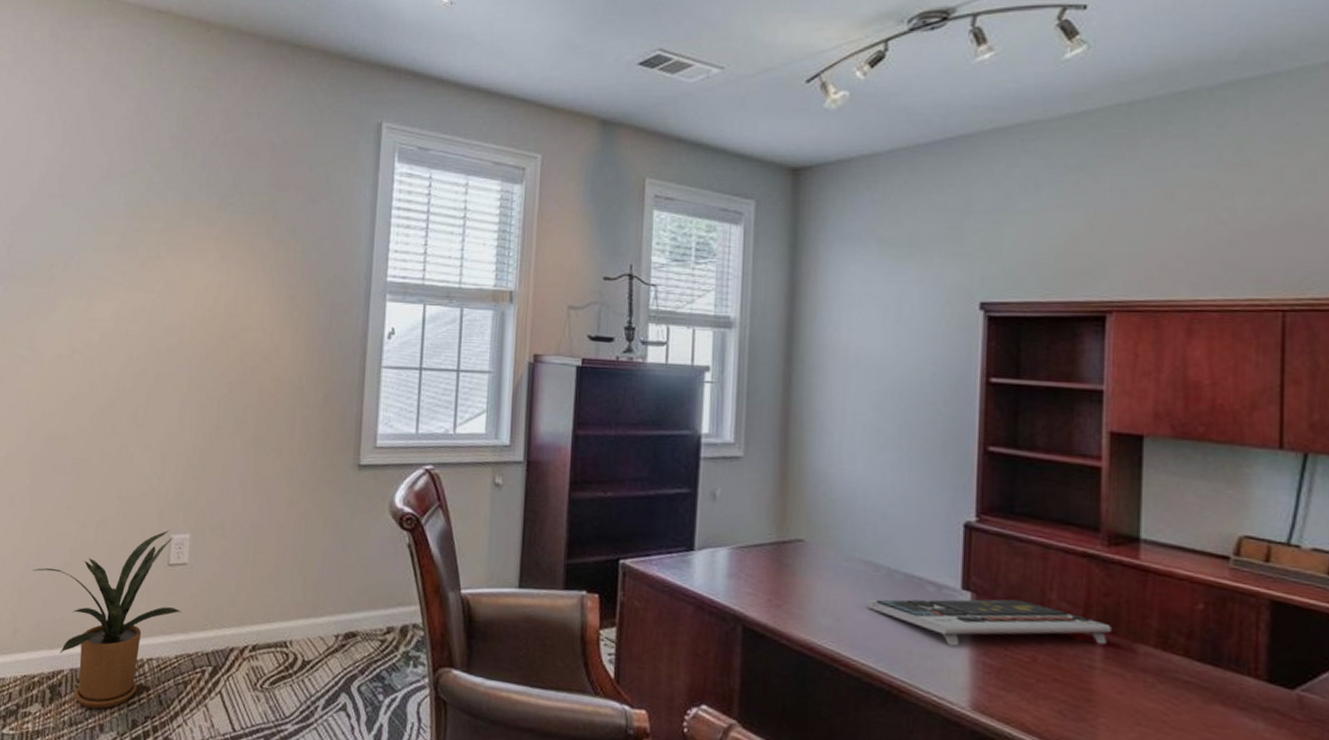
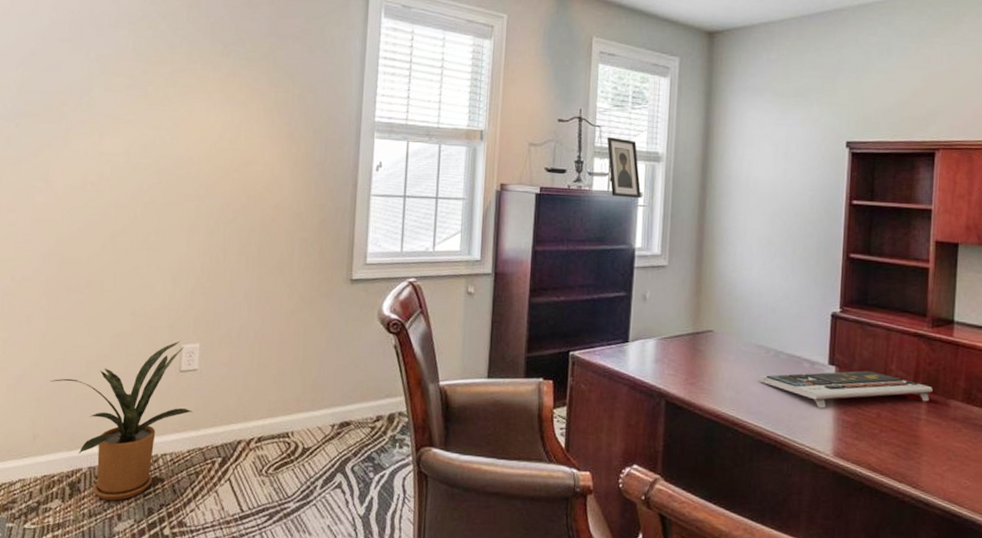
picture frame: none [664,298,709,374] -> present [606,137,641,199]

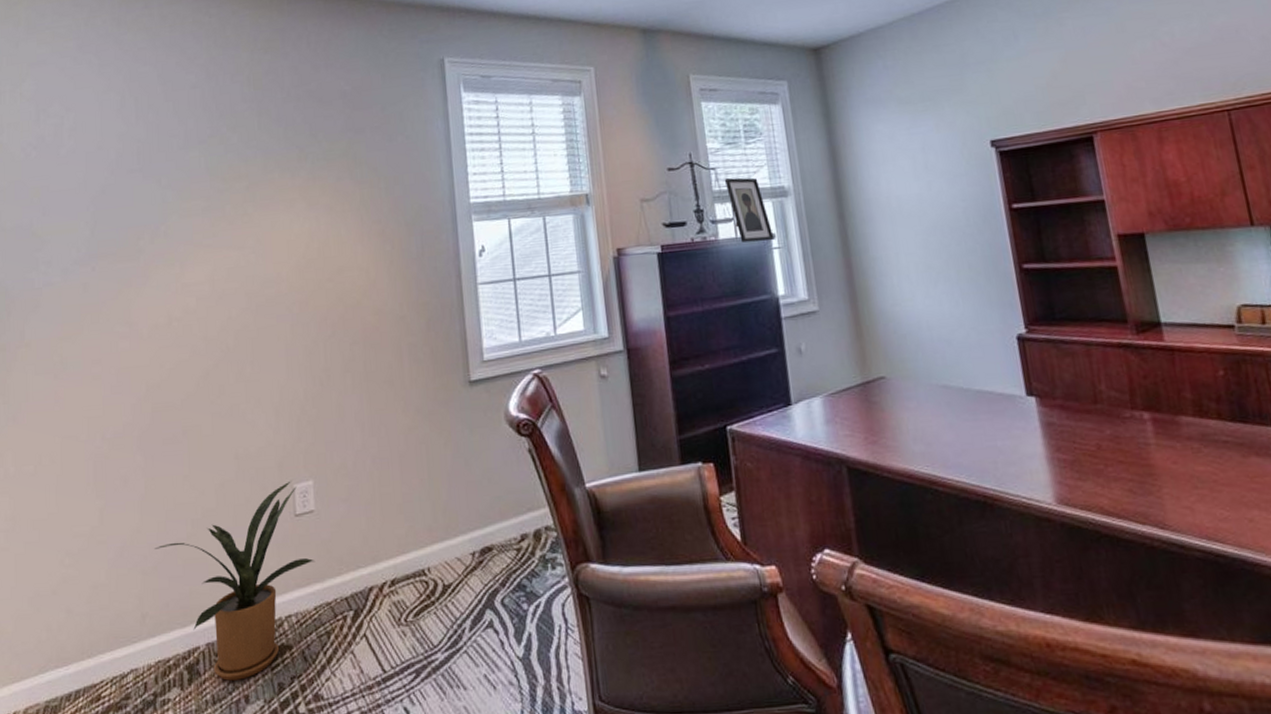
computer keyboard: present [758,370,932,408] -> none [948,395,1156,449]

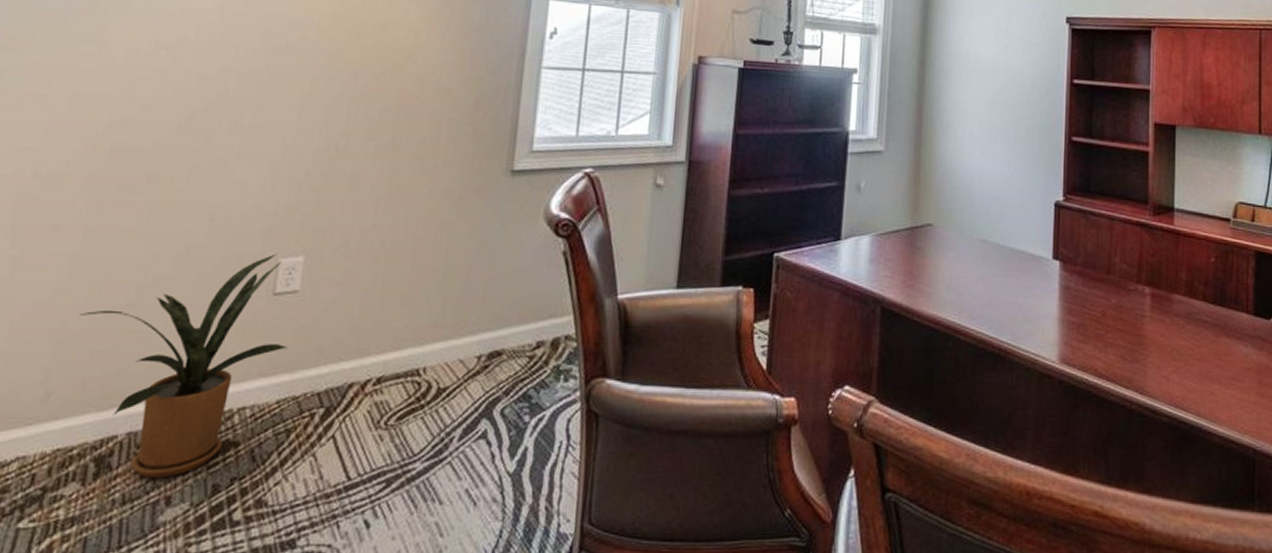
picture frame: present [724,177,775,243] -> none [819,6,856,75]

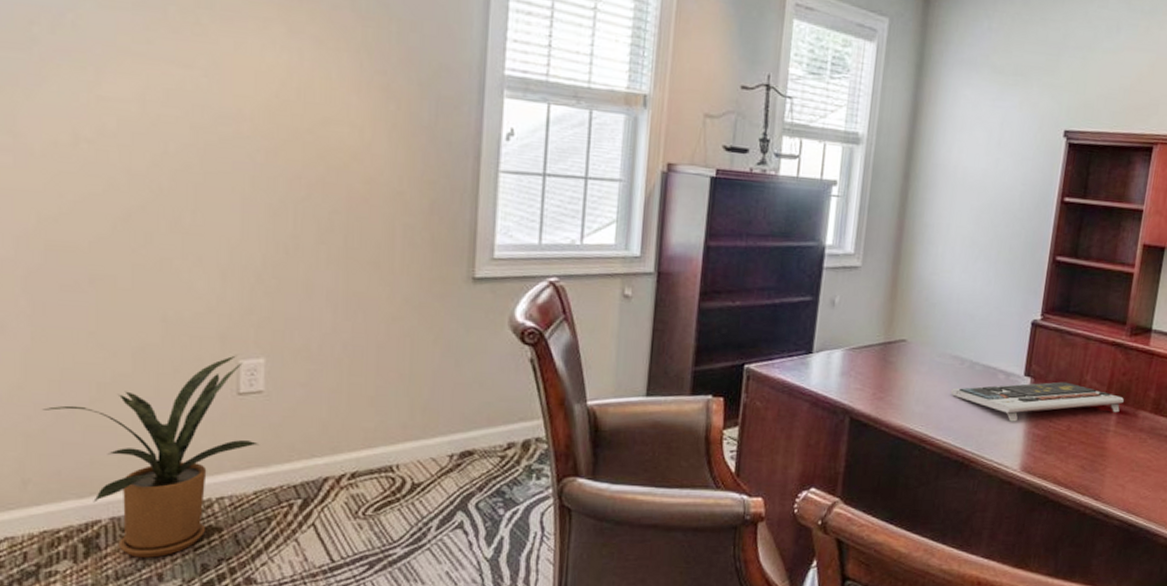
computer keyboard: none [980,264,1156,309] -> present [950,381,1124,422]

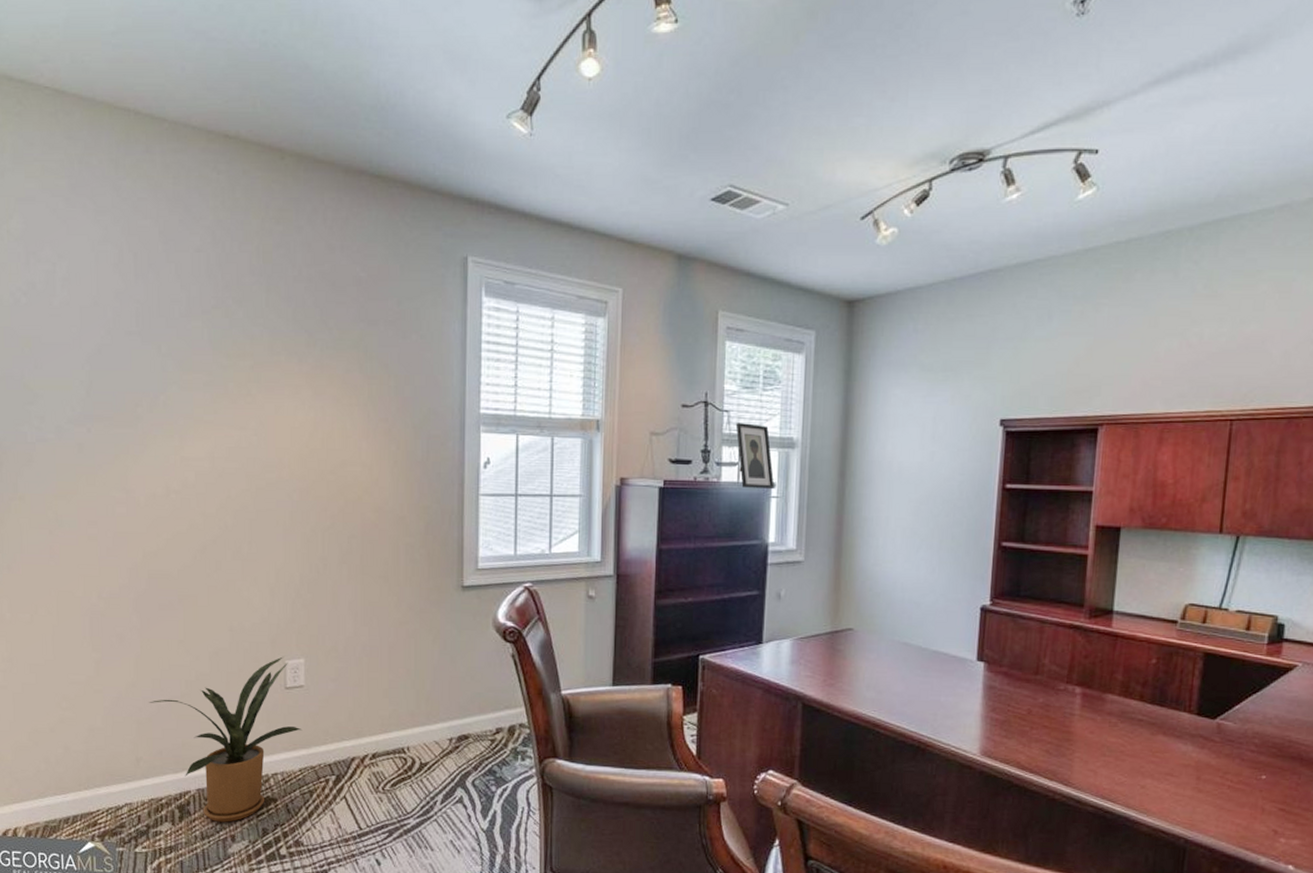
picture frame: none [798,111,836,188] -> present [735,423,775,490]
computer keyboard: present [950,381,1124,422] -> none [901,665,1088,706]

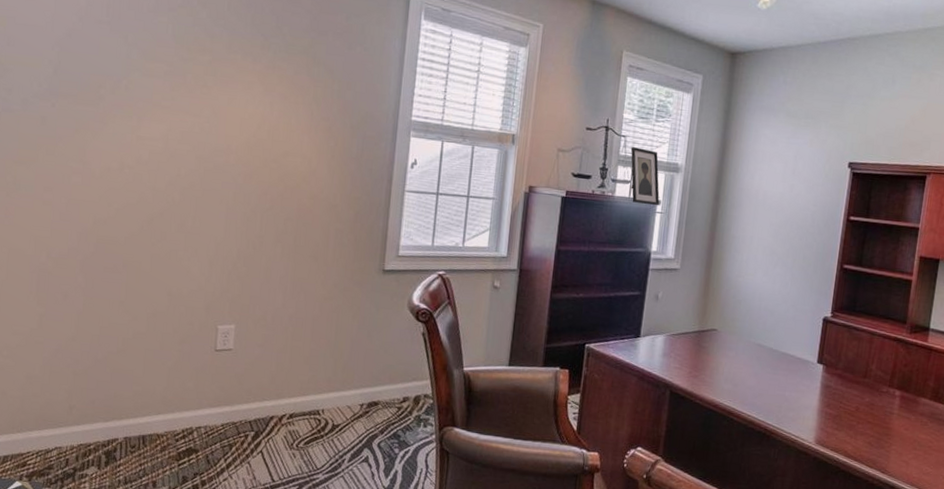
house plant: present [149,657,303,822] -> none [86,322,228,469]

